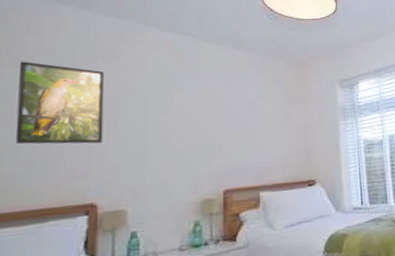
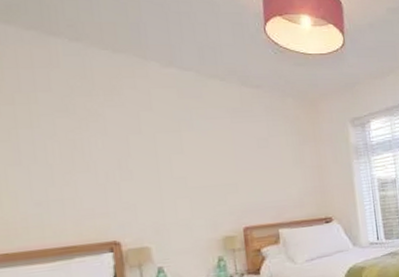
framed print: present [15,61,105,145] -> none [15,98,116,185]

